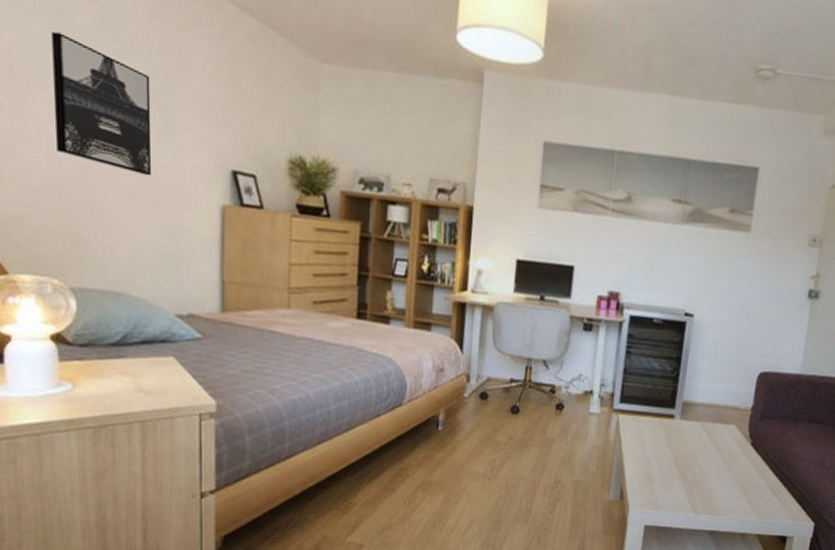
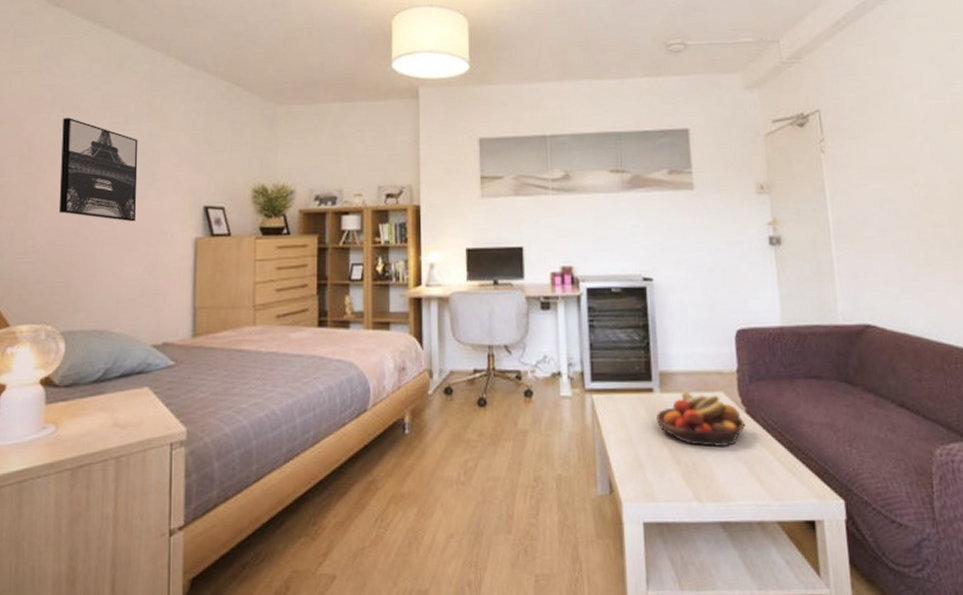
fruit bowl: none [672,420,749,471] -> present [656,390,746,448]

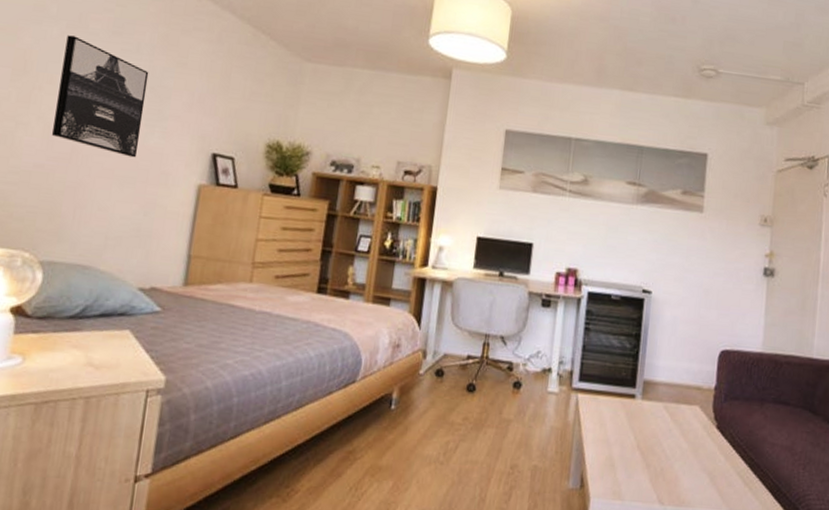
fruit bowl: present [656,390,746,448] -> none [634,400,715,457]

